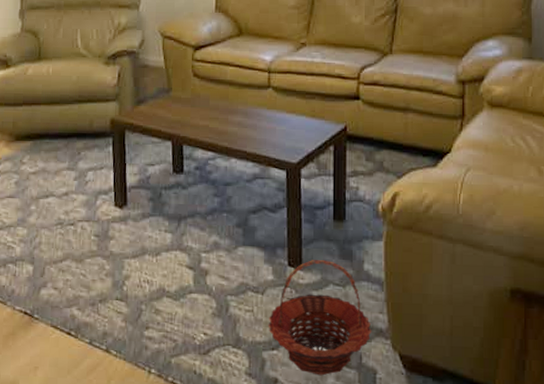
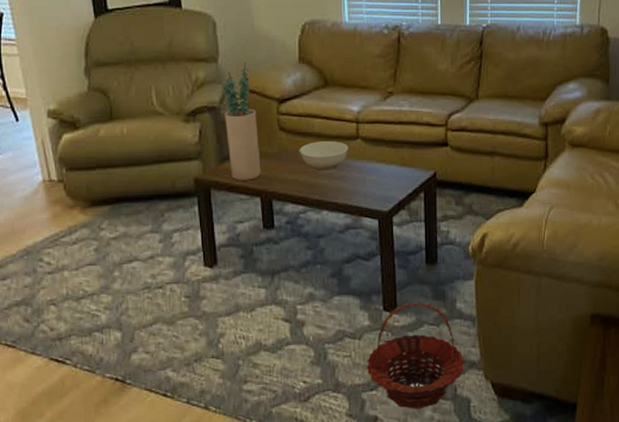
vase: none [142,9,174,125] -> present [223,62,261,181]
bowl: none [211,89,260,118] -> present [299,141,349,171]

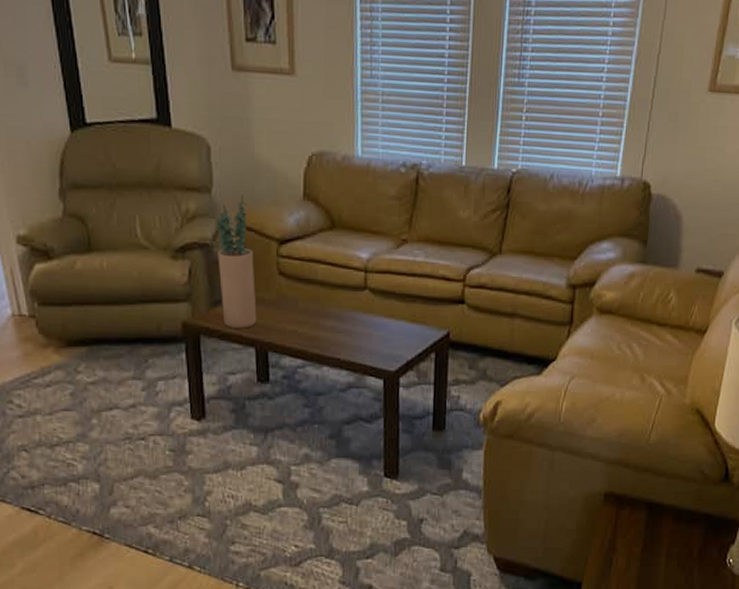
bowl: present [299,141,349,171] -> none [299,290,355,323]
basket: present [366,302,465,410] -> none [362,469,468,581]

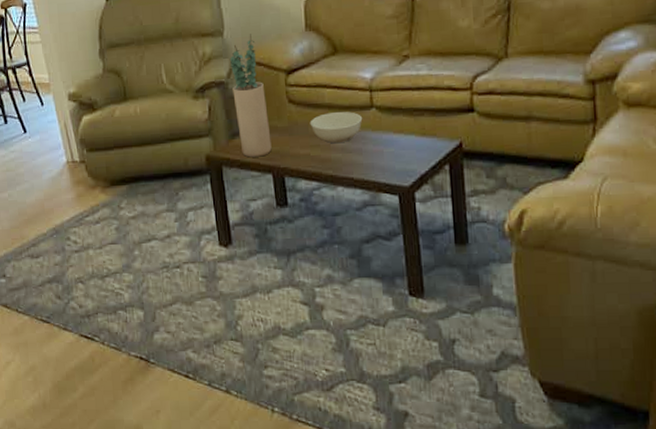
bowl: none [299,290,355,323] -> present [310,112,363,144]

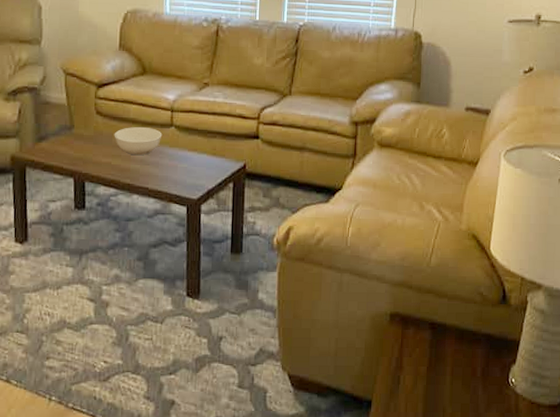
vase: present [229,34,272,158] -> none [44,46,76,162]

